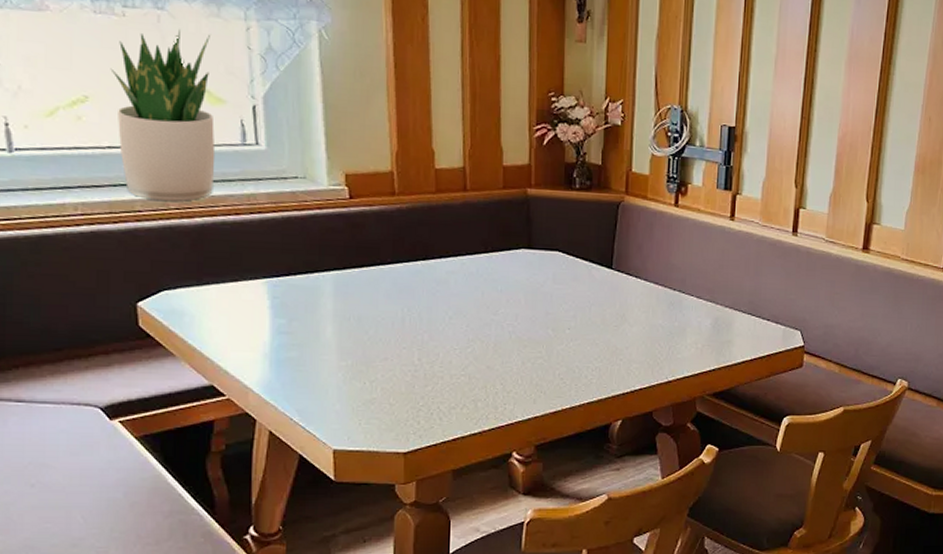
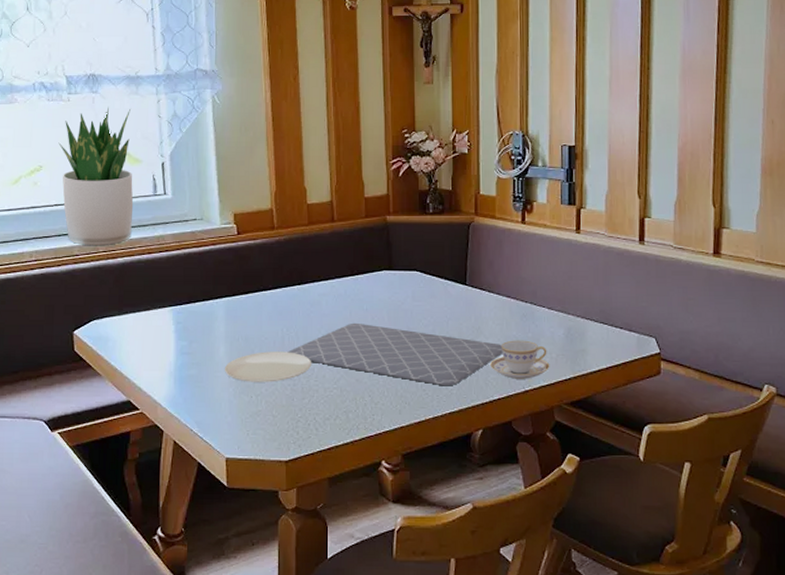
plate: none [331,333,437,368] -> present [224,351,312,382]
placemat: none [408,304,648,375] -> present [287,322,503,386]
teacup: none [633,329,695,369] -> present [490,340,550,379]

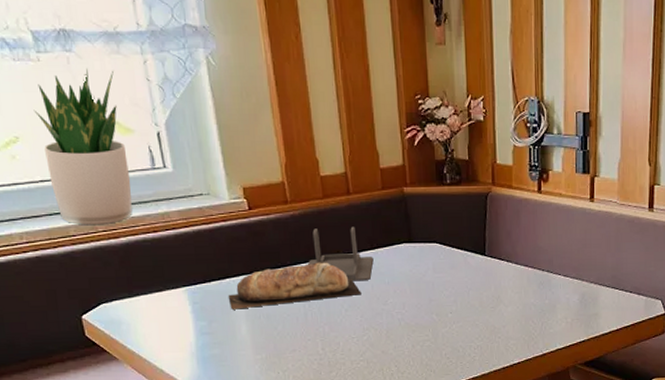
bread loaf: none [210,287,339,331] -> present [228,262,361,310]
plate: present [224,351,312,382] -> none [247,327,337,359]
placemat: present [287,322,503,386] -> none [311,296,522,354]
napkin holder: none [289,253,353,307] -> present [308,226,374,282]
teacup: present [490,340,550,379] -> none [510,307,566,344]

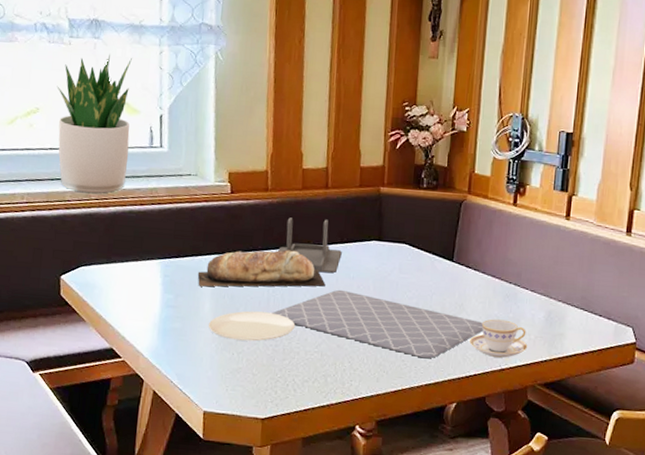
plate: none [247,327,337,359] -> present [208,311,296,342]
placemat: none [311,296,522,354] -> present [271,289,484,359]
teacup: none [510,307,566,344] -> present [470,319,528,358]

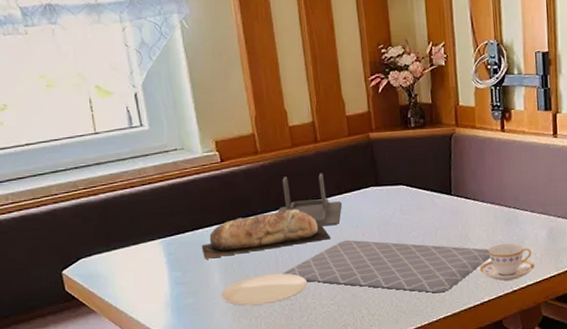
planter: present [57,54,132,194] -> none [21,38,111,185]

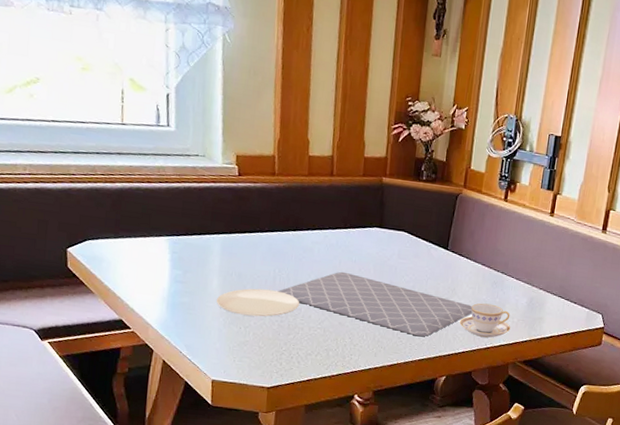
bread loaf: present [201,208,331,259] -> none [205,231,329,268]
napkin holder: present [278,173,342,227] -> none [284,202,345,256]

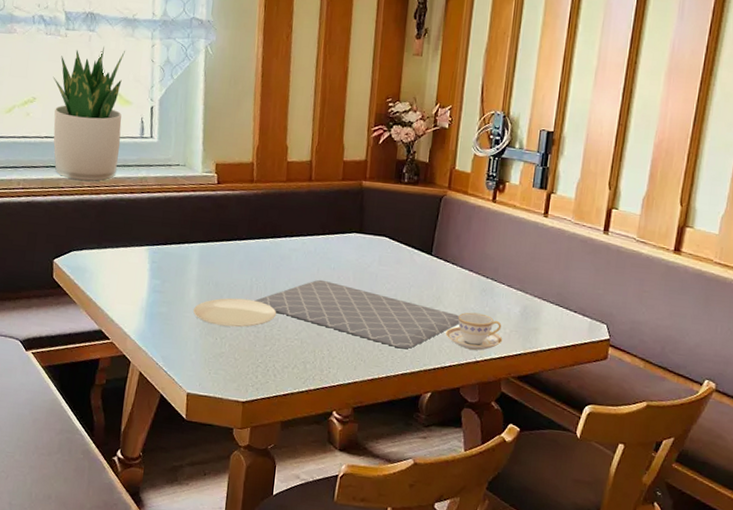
planter: none [57,27,137,169] -> present [53,47,125,181]

